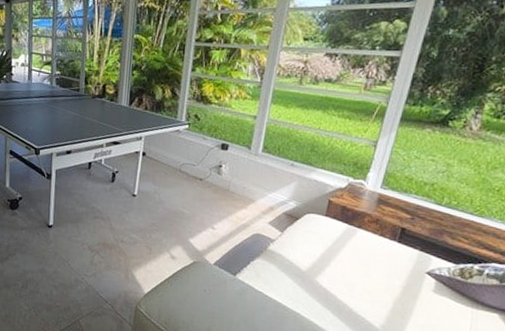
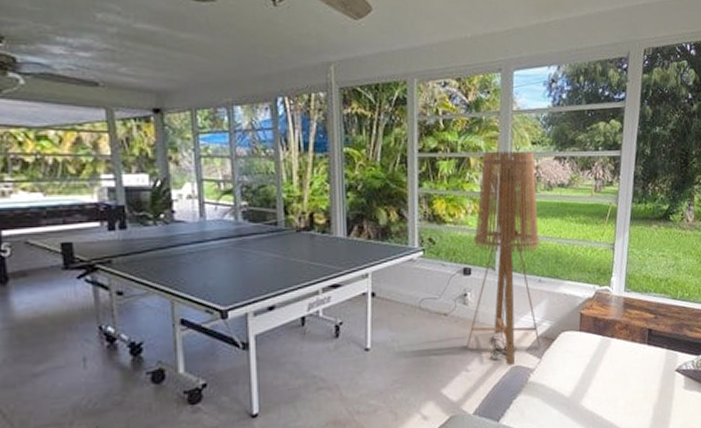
floor lamp: none [215,44,305,232] -> present [466,151,541,365]

